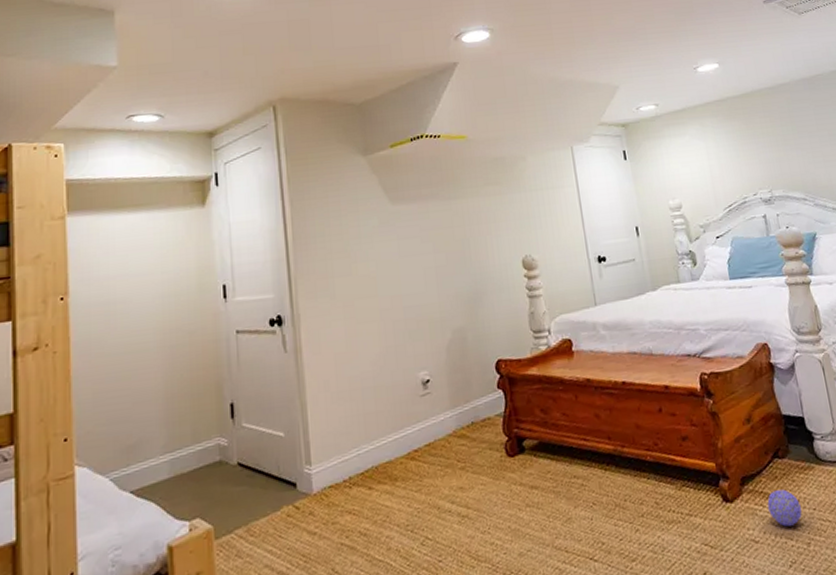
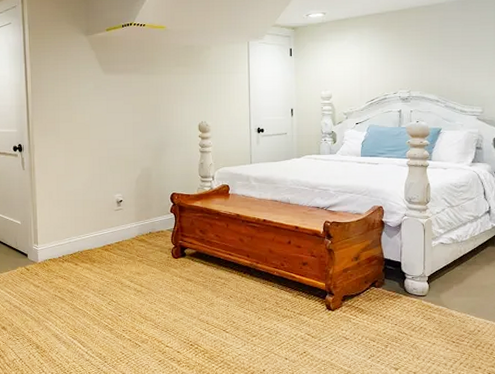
ball: present [767,489,802,527] -> none [360,308,385,332]

